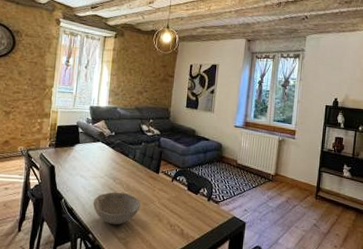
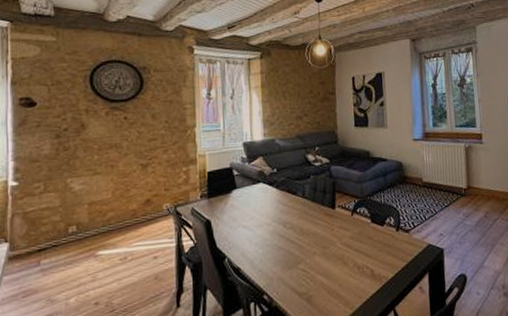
bowl: present [92,192,141,225] -> none [262,238,320,280]

